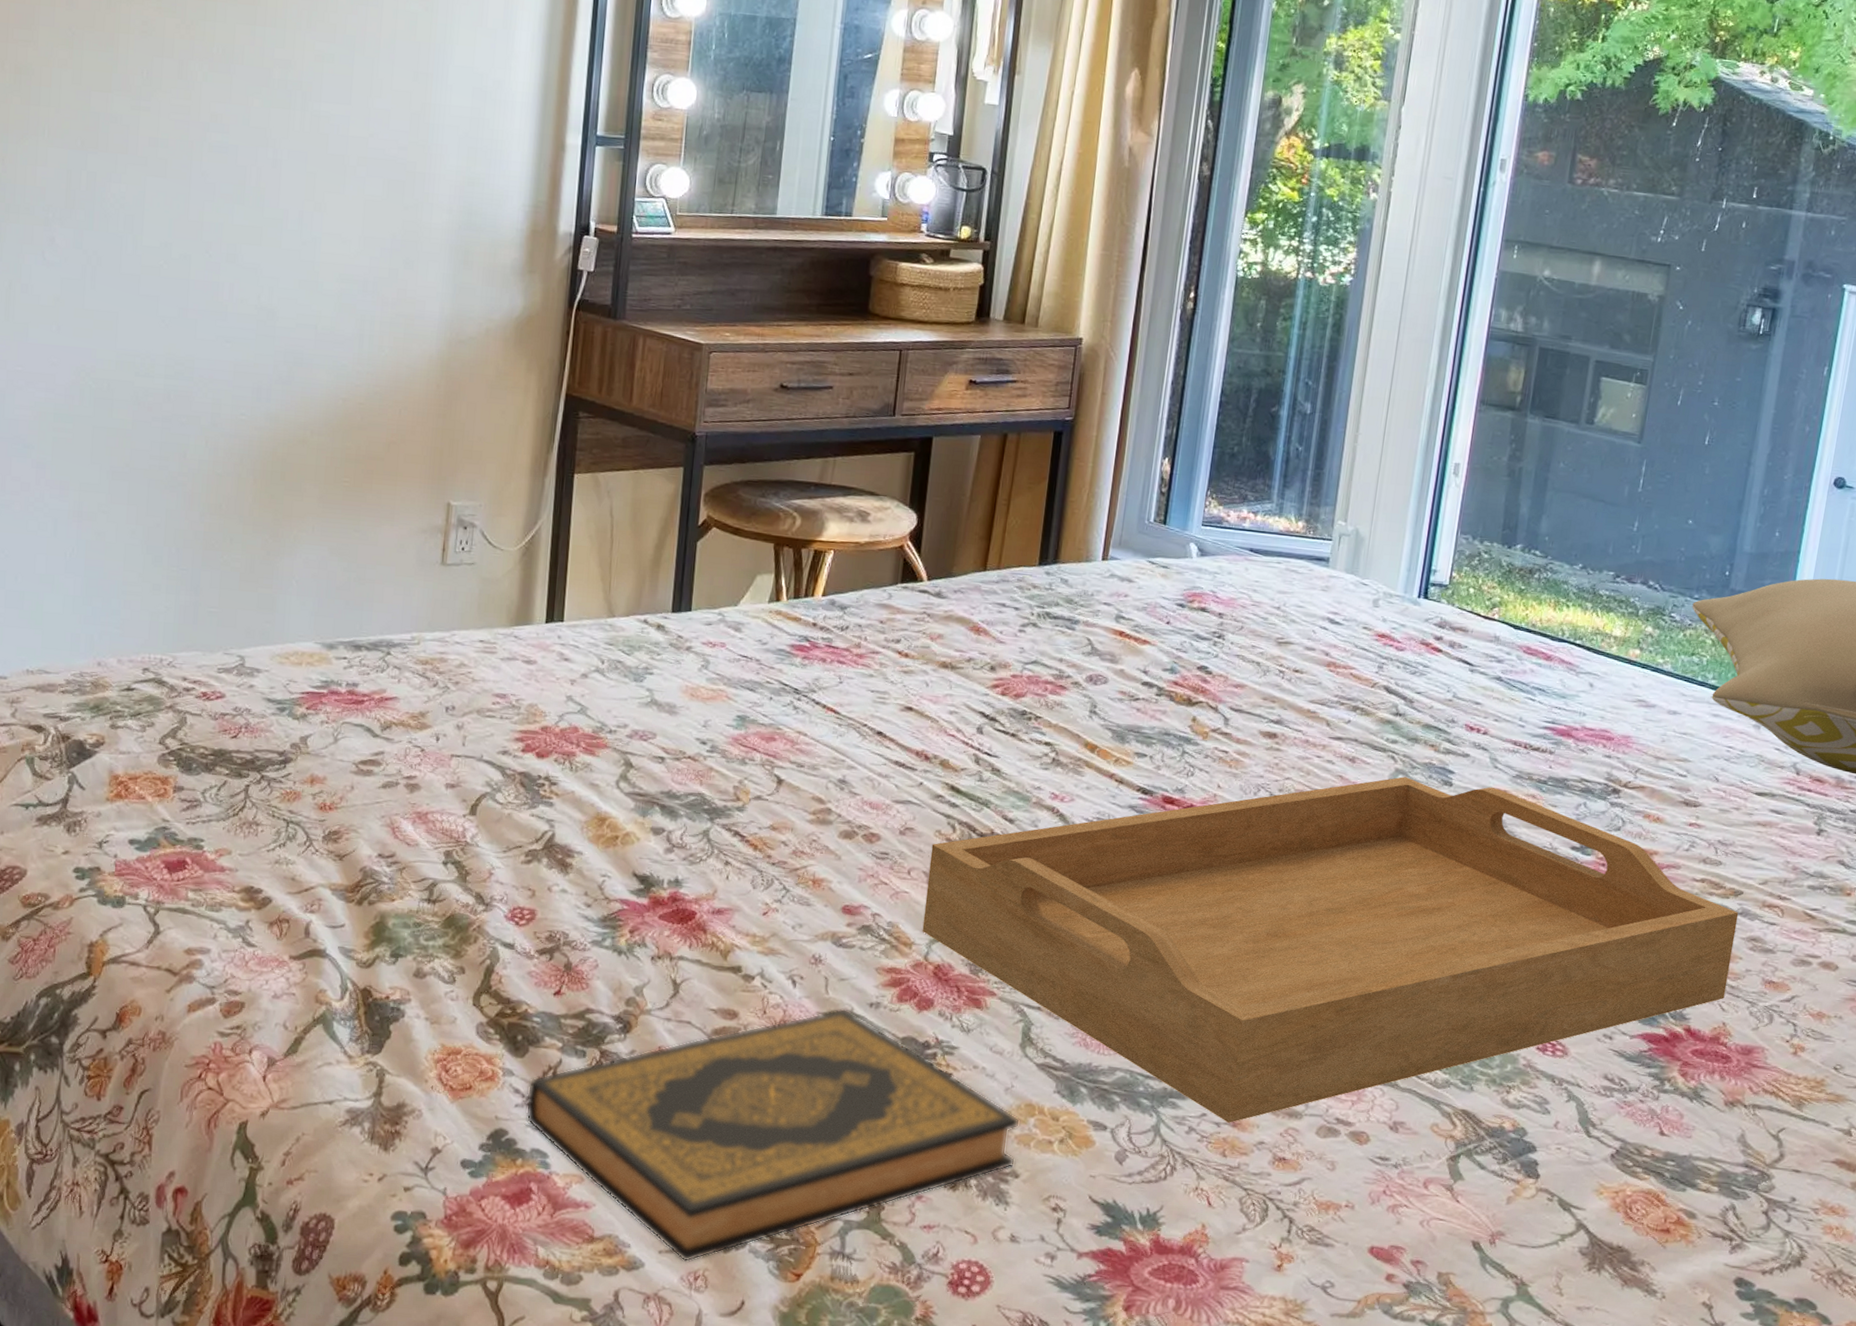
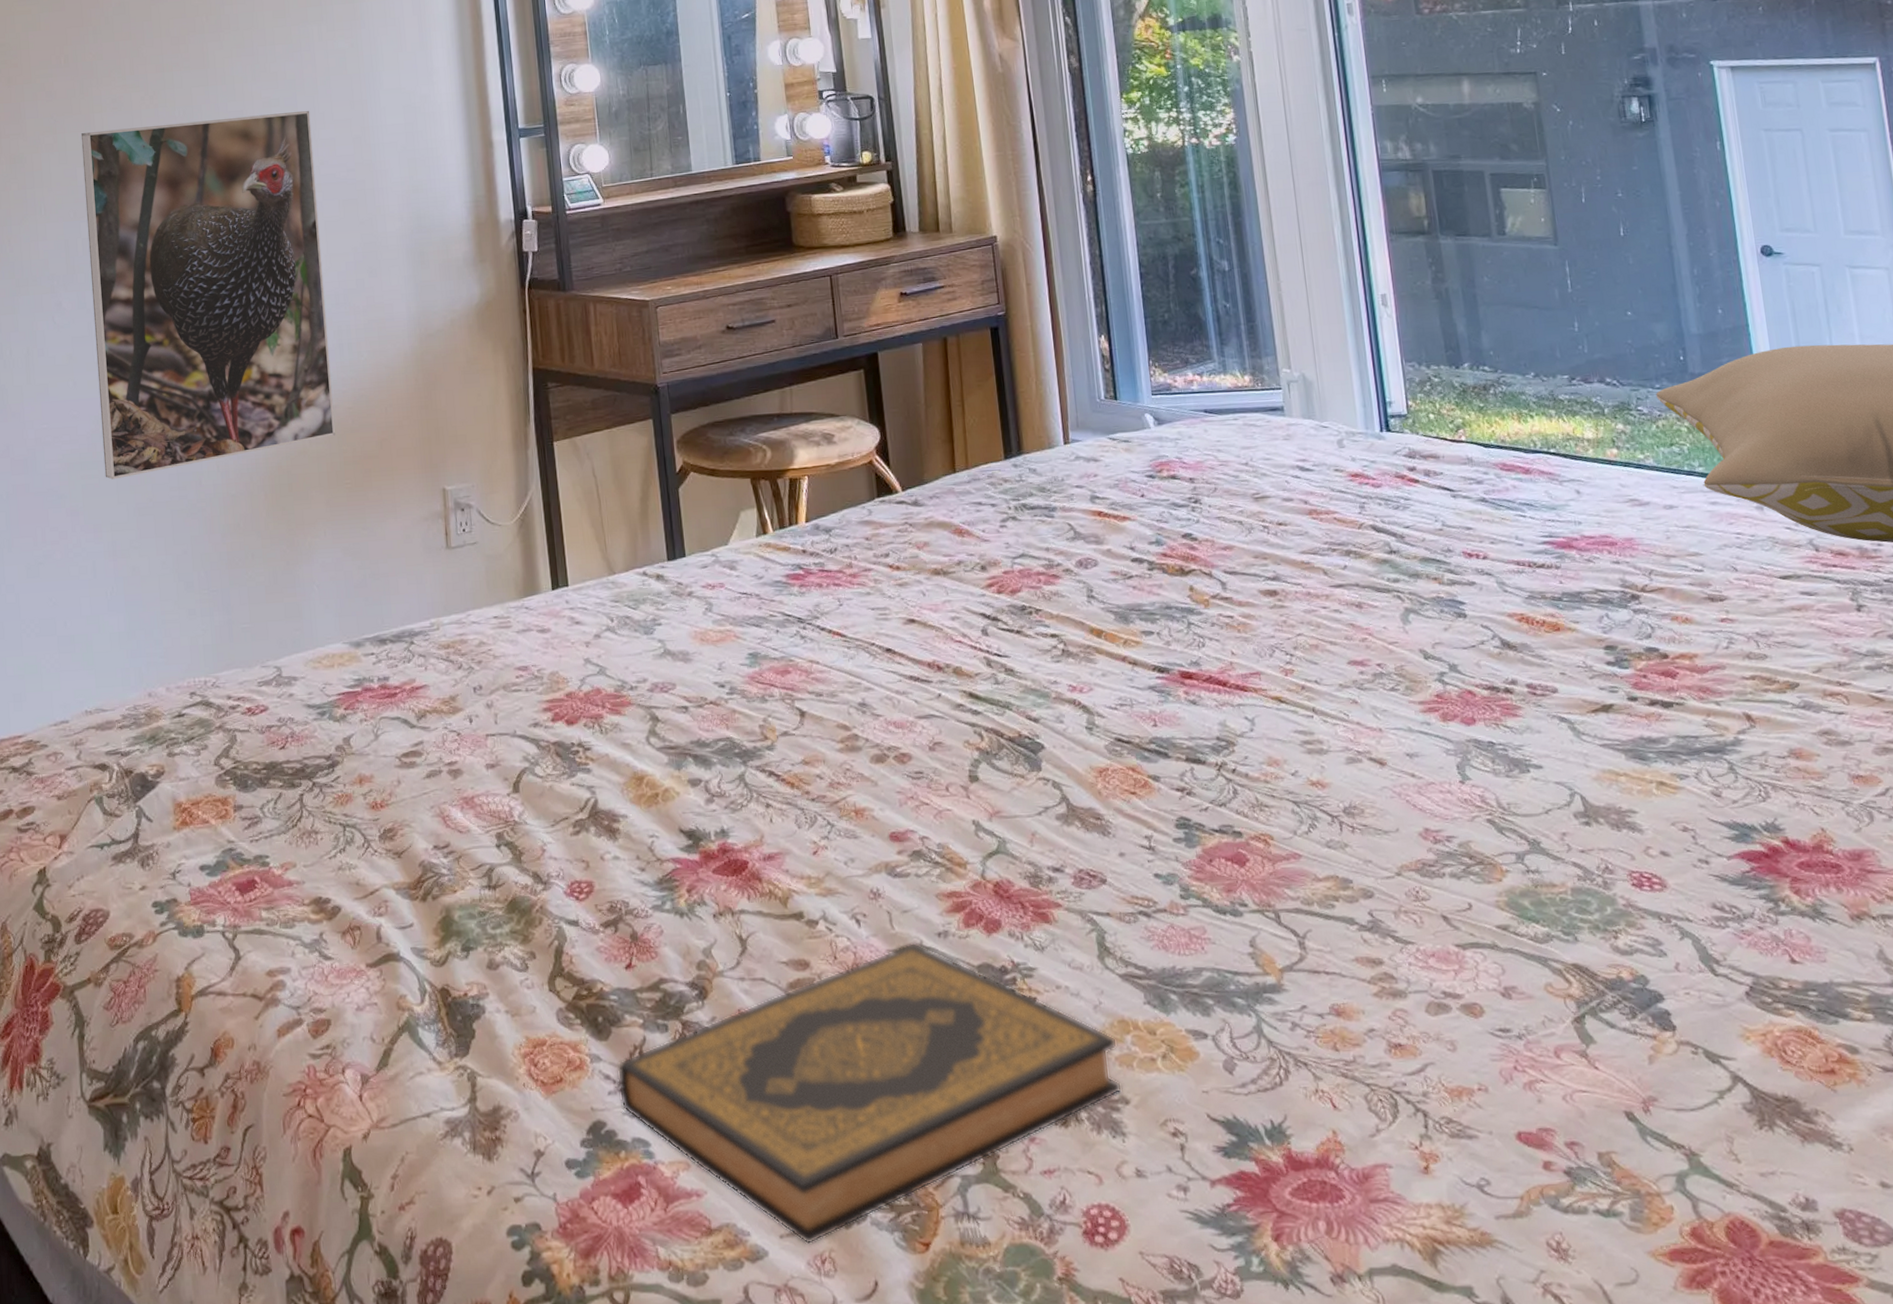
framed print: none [80,53,367,438] -> present [81,110,336,480]
serving tray: present [922,776,1739,1123] -> none [963,612,1815,1012]

